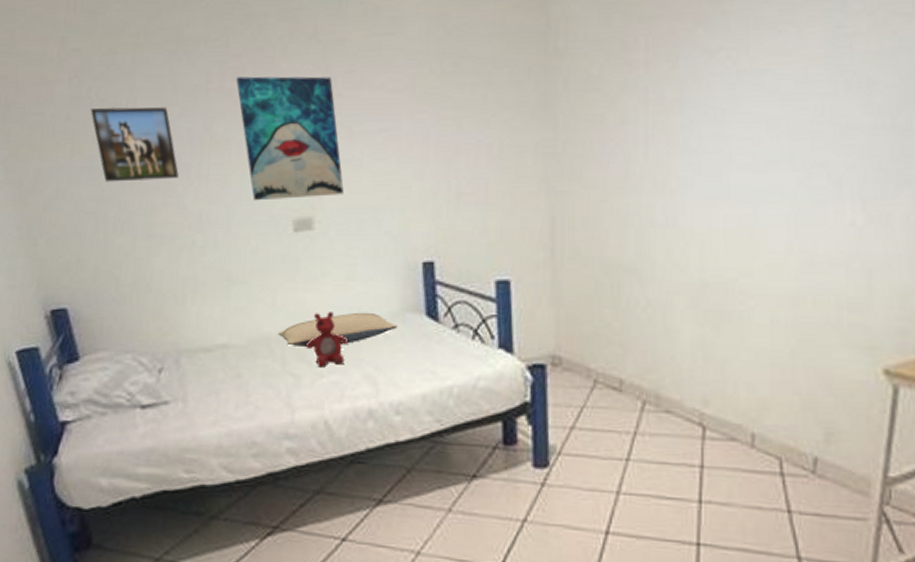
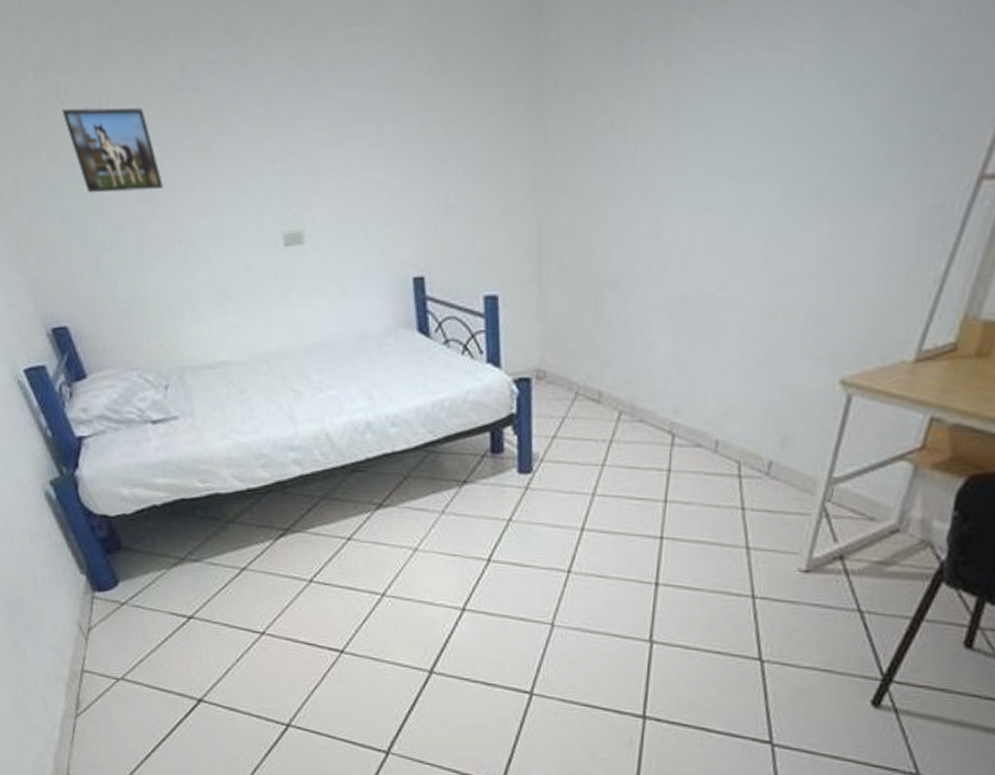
wall art: present [235,76,344,201] -> none [212,72,332,214]
pillow: present [278,312,397,346] -> none [277,328,391,363]
stuffed bear: present [306,312,349,368] -> none [305,328,345,383]

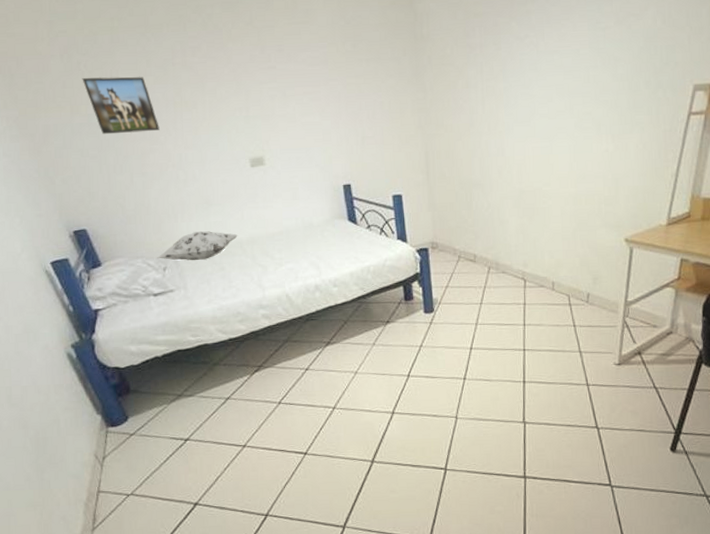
decorative pillow: none [157,337,263,377] -> present [157,231,238,261]

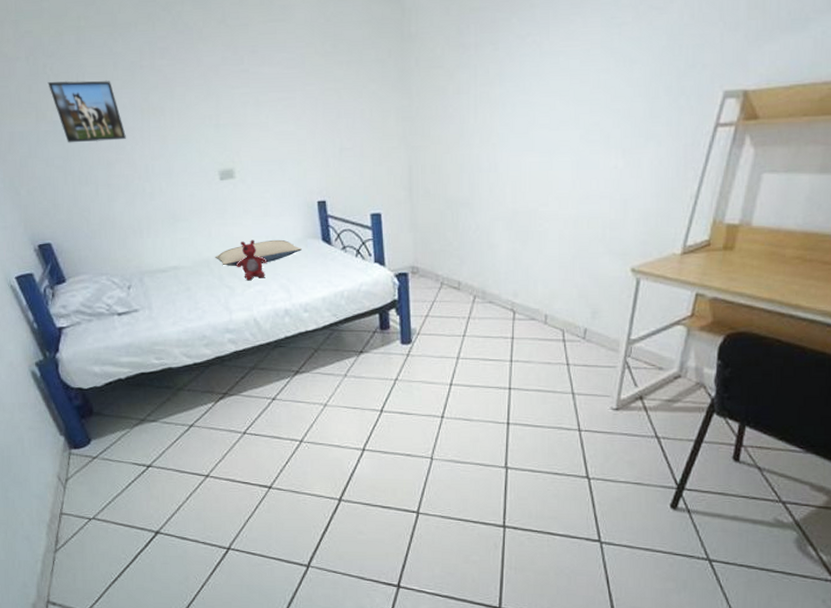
decorative pillow: present [157,231,238,261] -> none [122,248,205,279]
pillow: none [247,220,330,246] -> present [215,239,302,266]
stuffed bear: none [268,221,298,260] -> present [237,240,267,281]

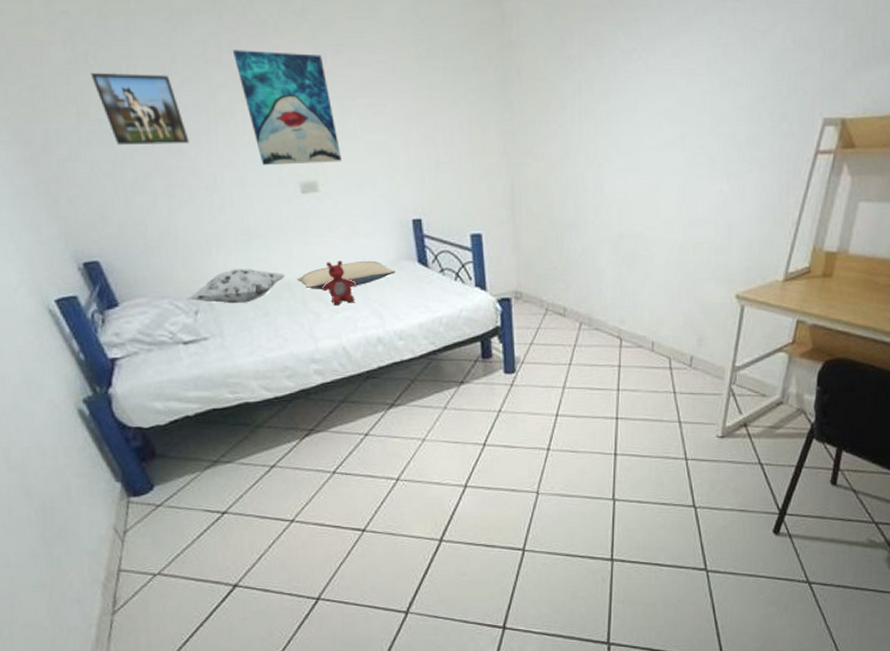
decorative pillow: none [122,248,205,279] -> present [187,269,285,303]
wall art: none [163,55,255,157] -> present [232,50,342,166]

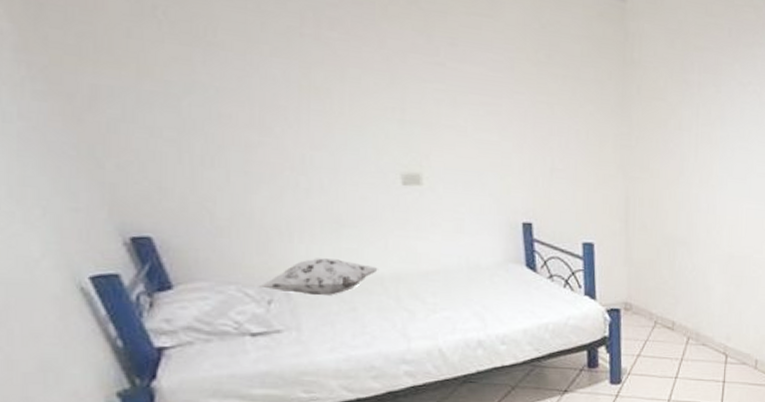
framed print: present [90,73,189,146] -> none [158,29,275,119]
wall art: present [232,50,342,166] -> none [333,27,450,157]
pillow: present [297,260,396,289] -> none [391,260,501,287]
stuffed bear: present [322,260,357,306] -> none [419,258,459,305]

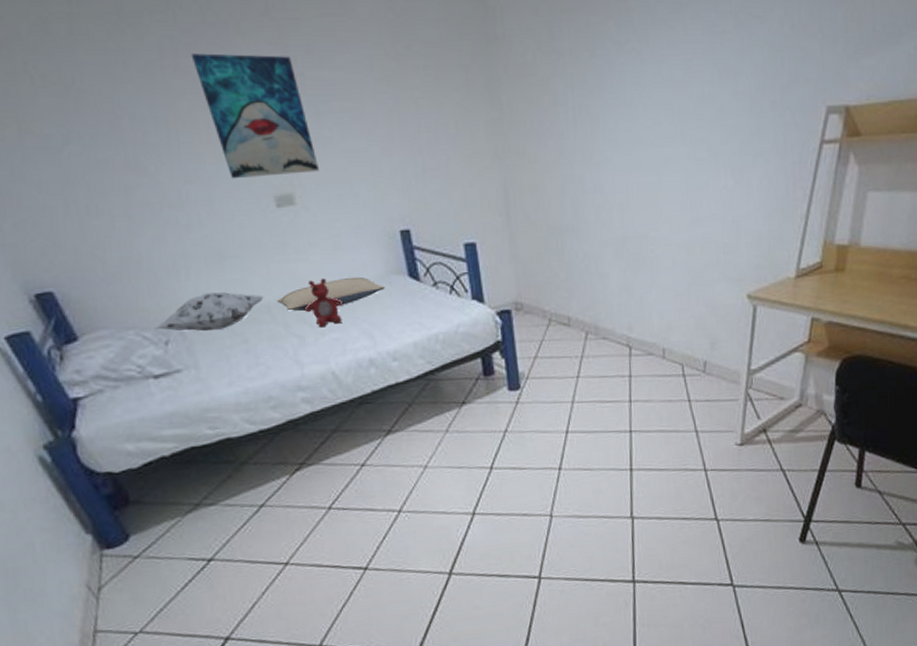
wall art: none [333,27,450,157] -> present [191,53,319,179]
pillow: none [391,260,501,287] -> present [277,276,385,311]
stuffed bear: none [419,258,459,305] -> present [305,278,344,328]

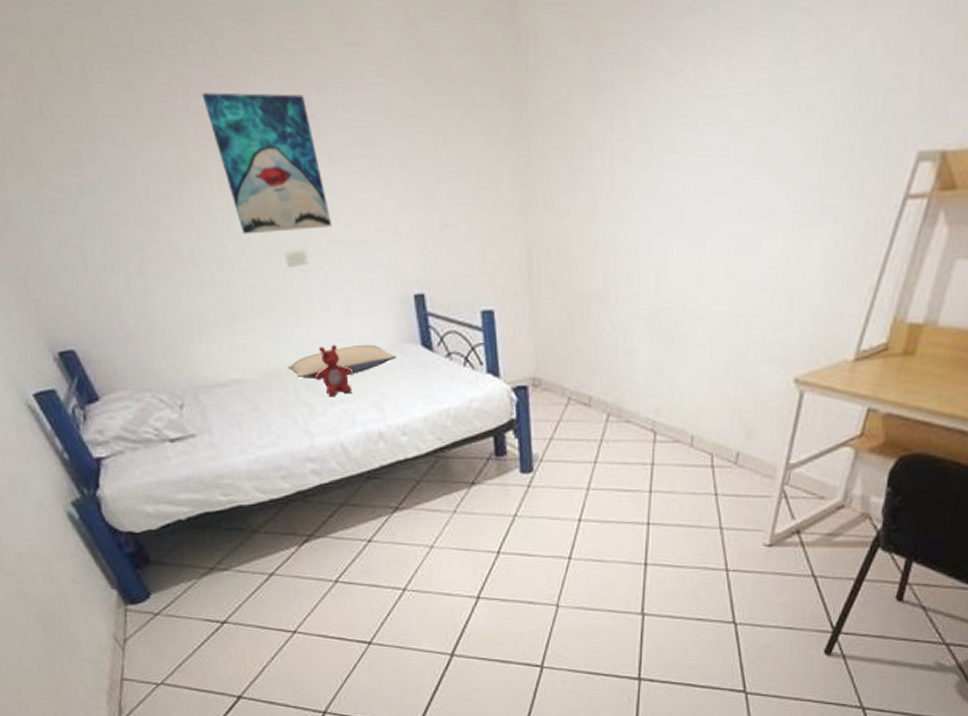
decorative pillow: present [155,292,264,331] -> none [171,356,275,396]

